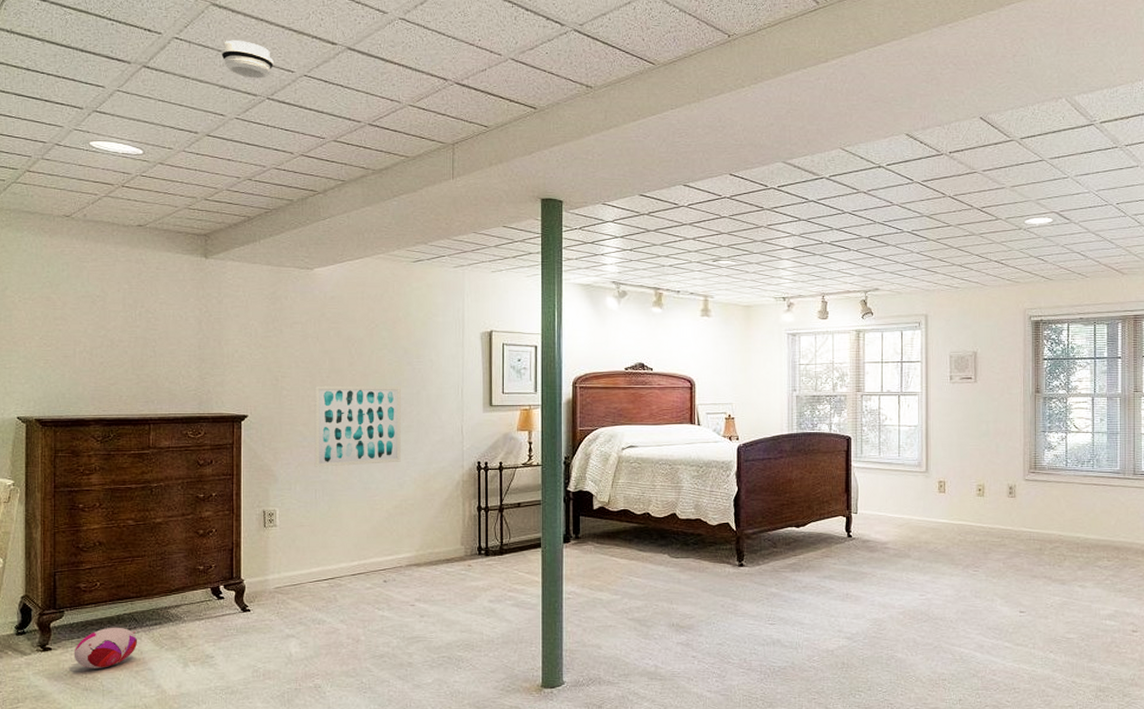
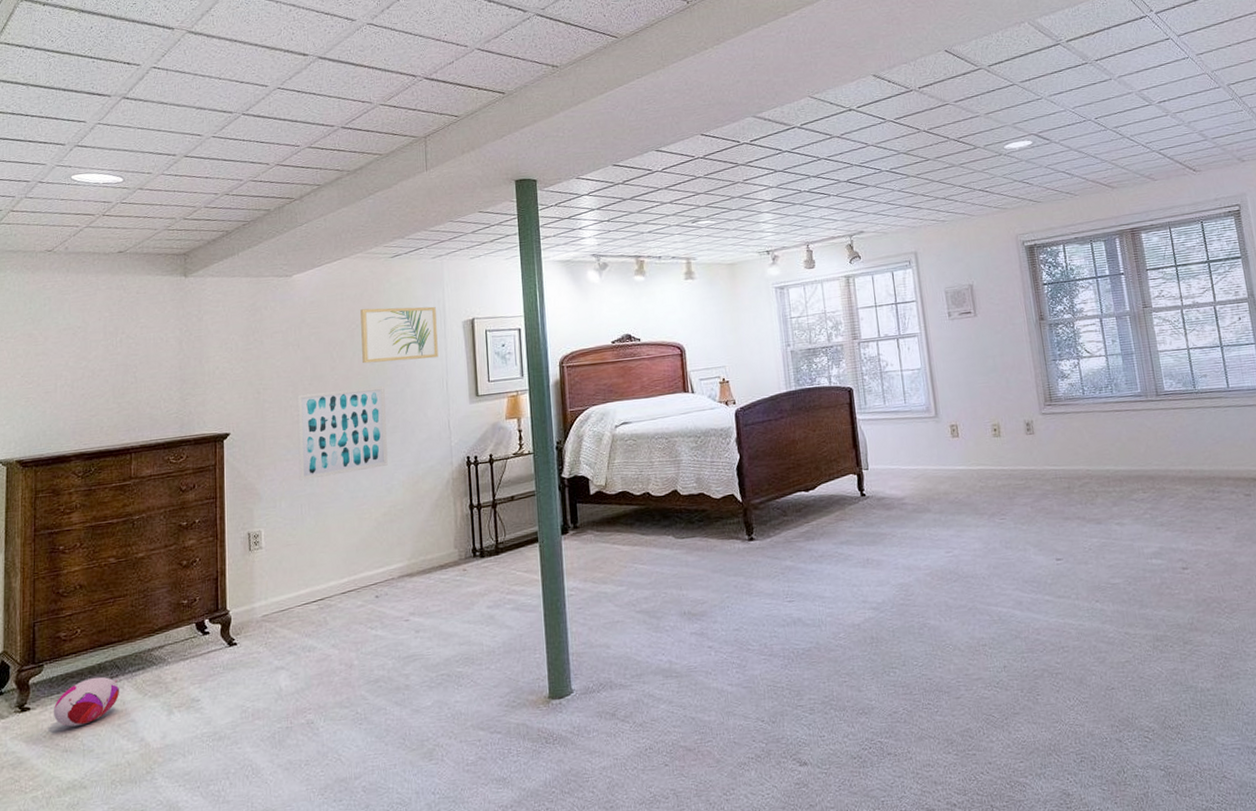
smoke detector: present [221,40,274,79] -> none [197,62,248,97]
wall art: none [380,310,455,365] -> present [360,306,438,364]

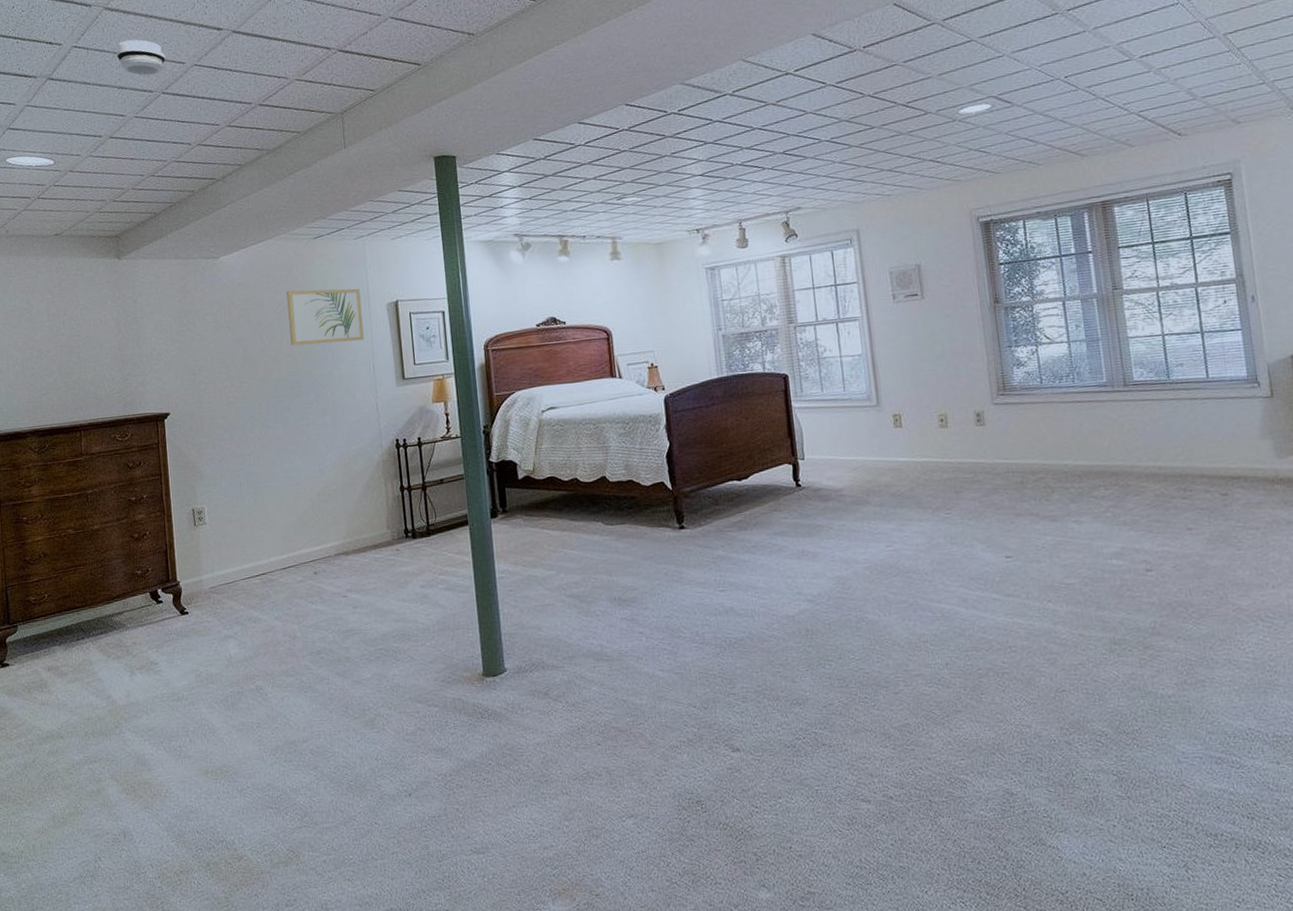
plush toy: present [53,676,119,727] -> none [29,638,86,682]
smoke detector: none [197,62,248,97] -> present [116,39,166,76]
wall art: present [297,386,388,481] -> none [231,368,320,460]

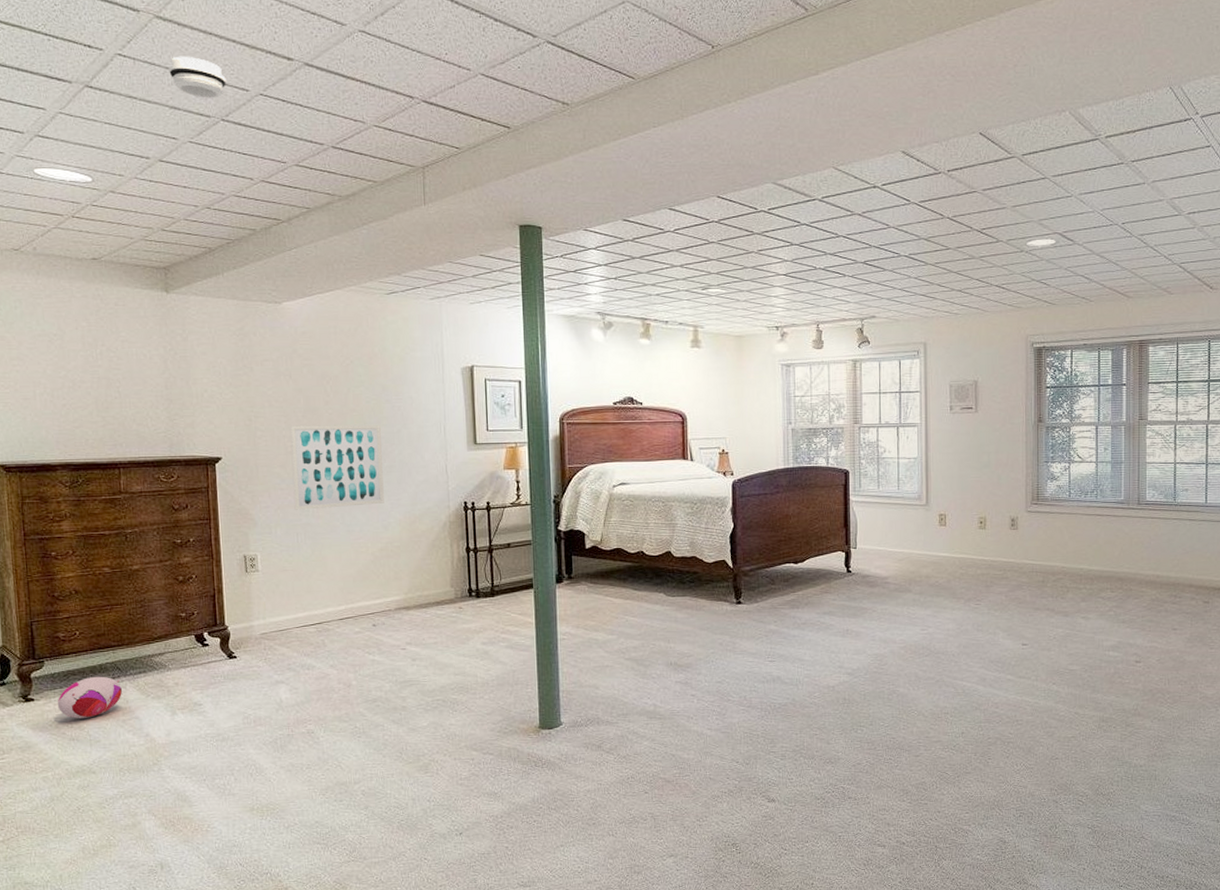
plush toy: none [29,638,86,682] -> present [57,676,122,718]
wall art: none [231,368,320,460] -> present [290,425,384,510]
wall art: present [286,288,364,346] -> none [355,345,436,402]

